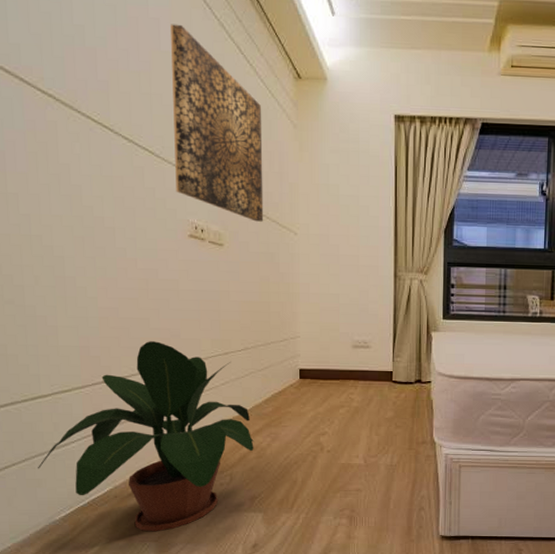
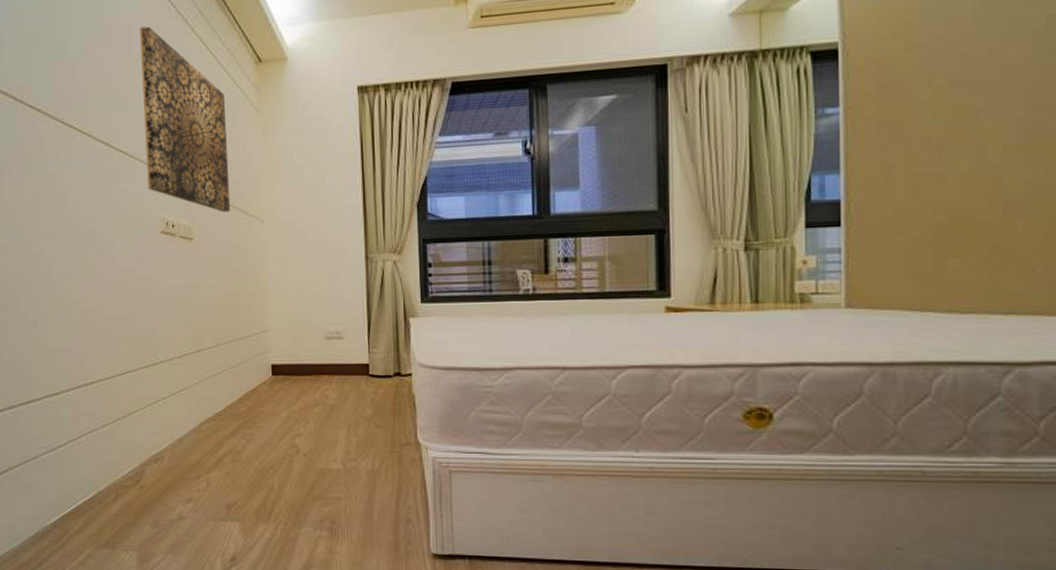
potted plant: present [38,341,254,532] -> none [31,341,229,541]

